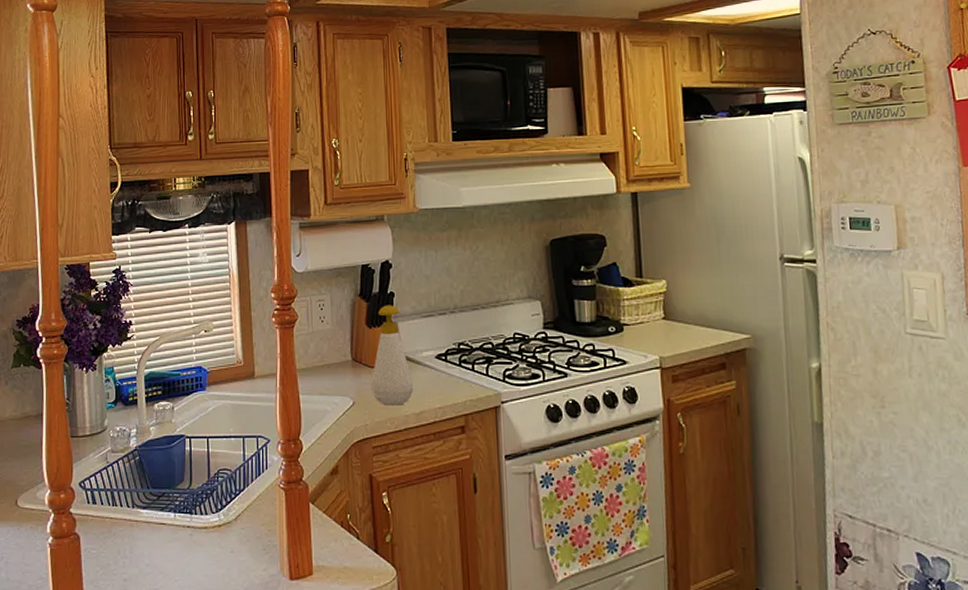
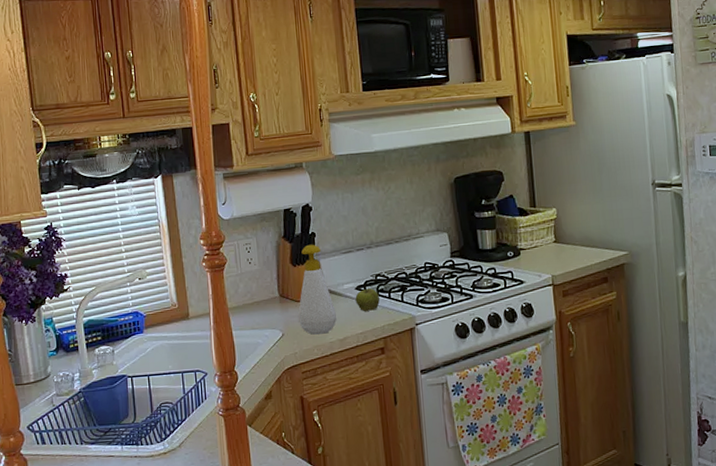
apple: none [435,357,462,383] -> present [355,288,380,311]

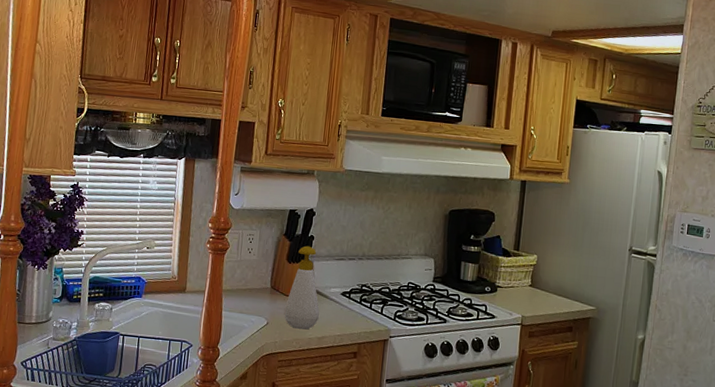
apple: present [355,288,380,311] -> none [339,295,361,317]

